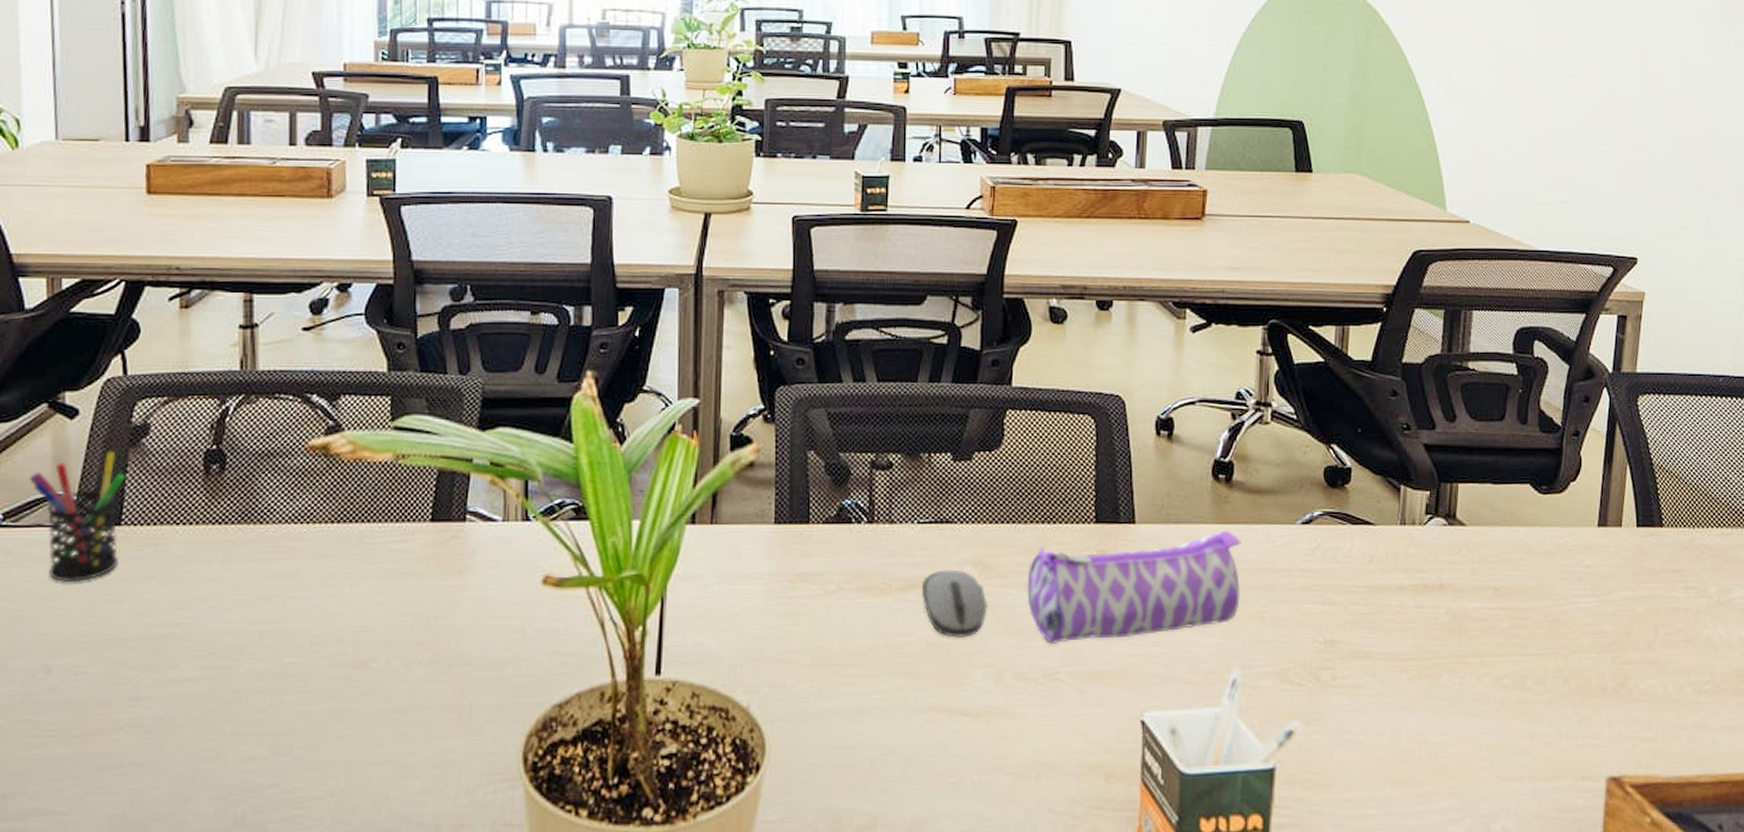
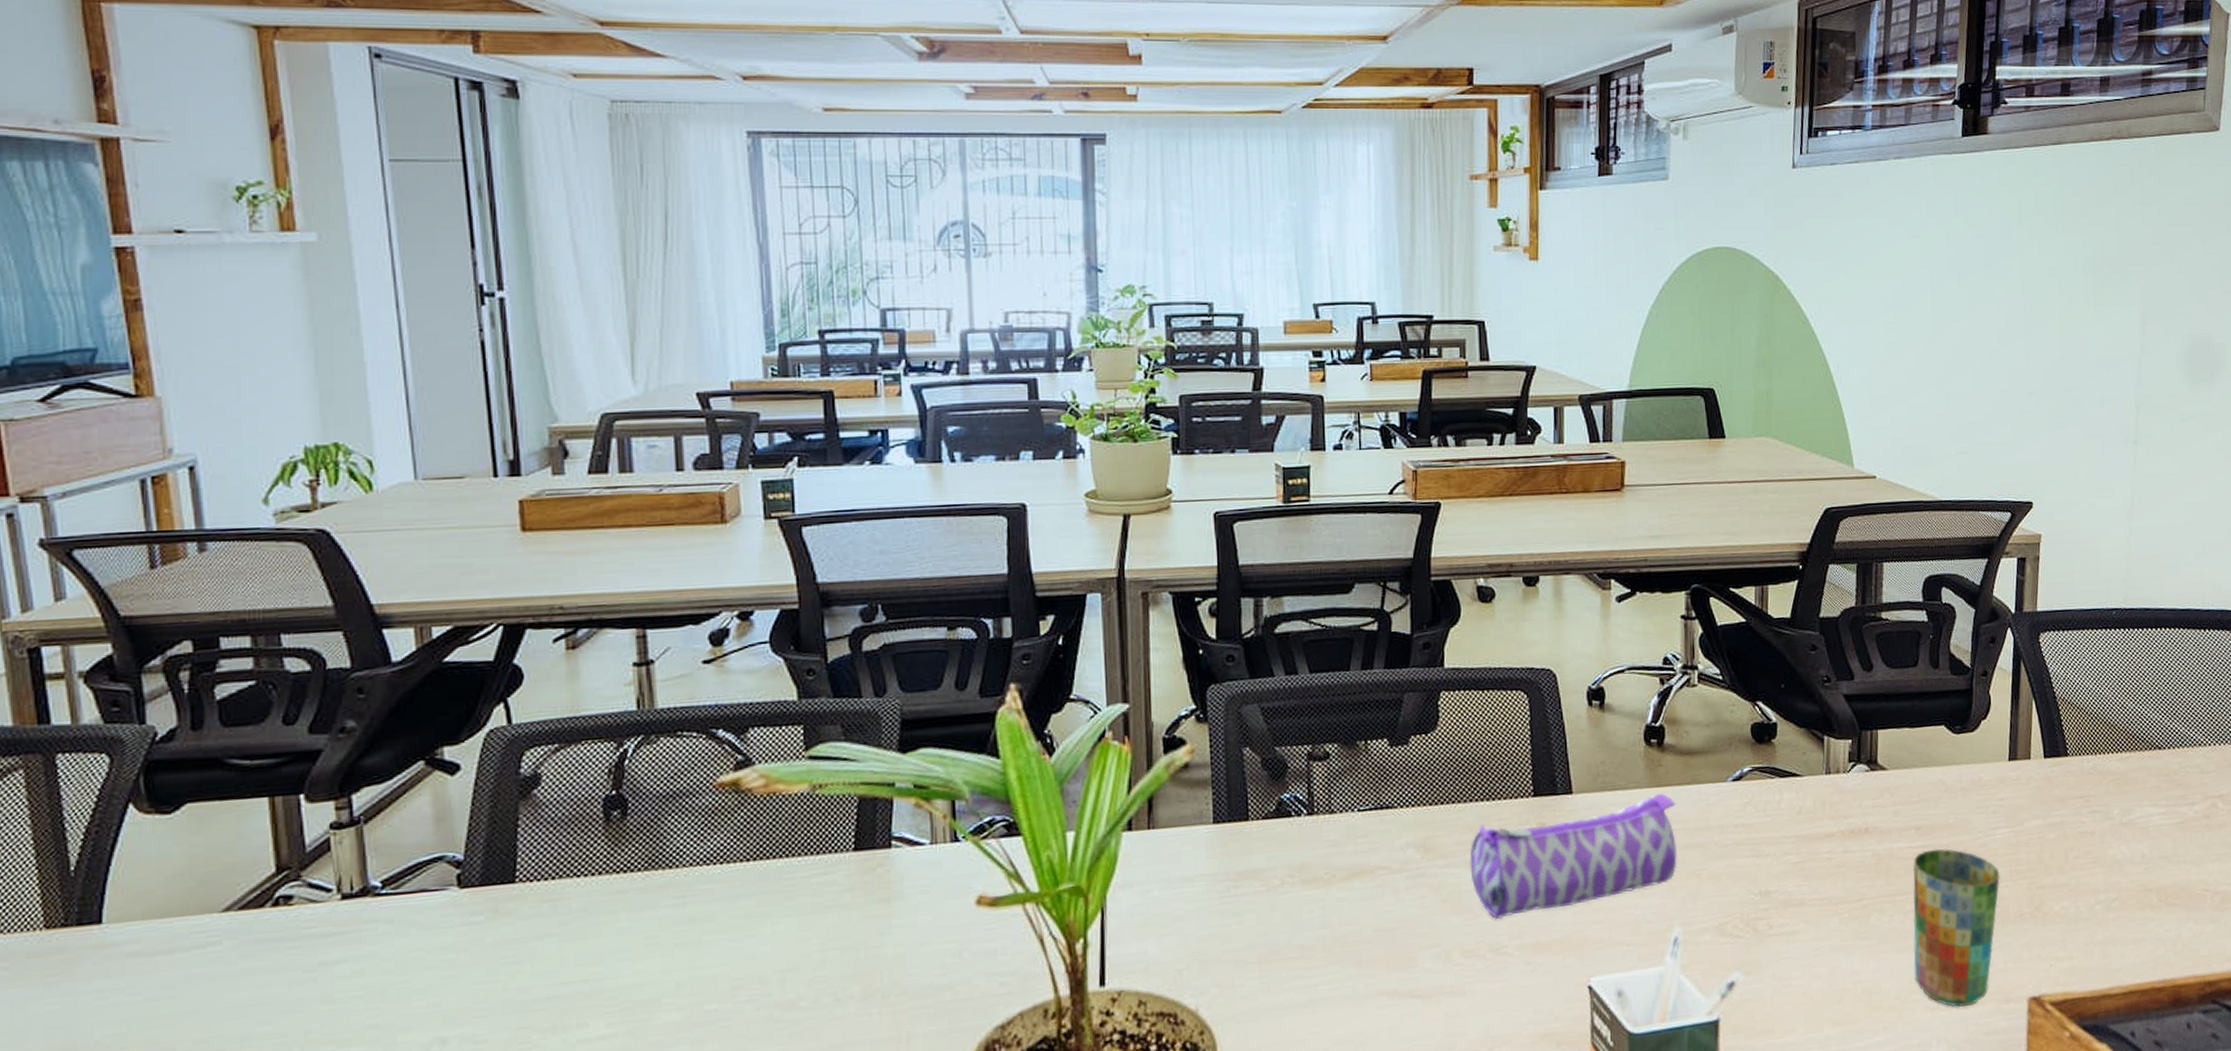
pen holder: present [29,451,126,583] -> none [409,805,517,948]
computer mouse: present [921,569,987,638] -> none [1365,854,1432,922]
cup: none [1484,612,1582,780] -> present [1912,849,2000,1007]

